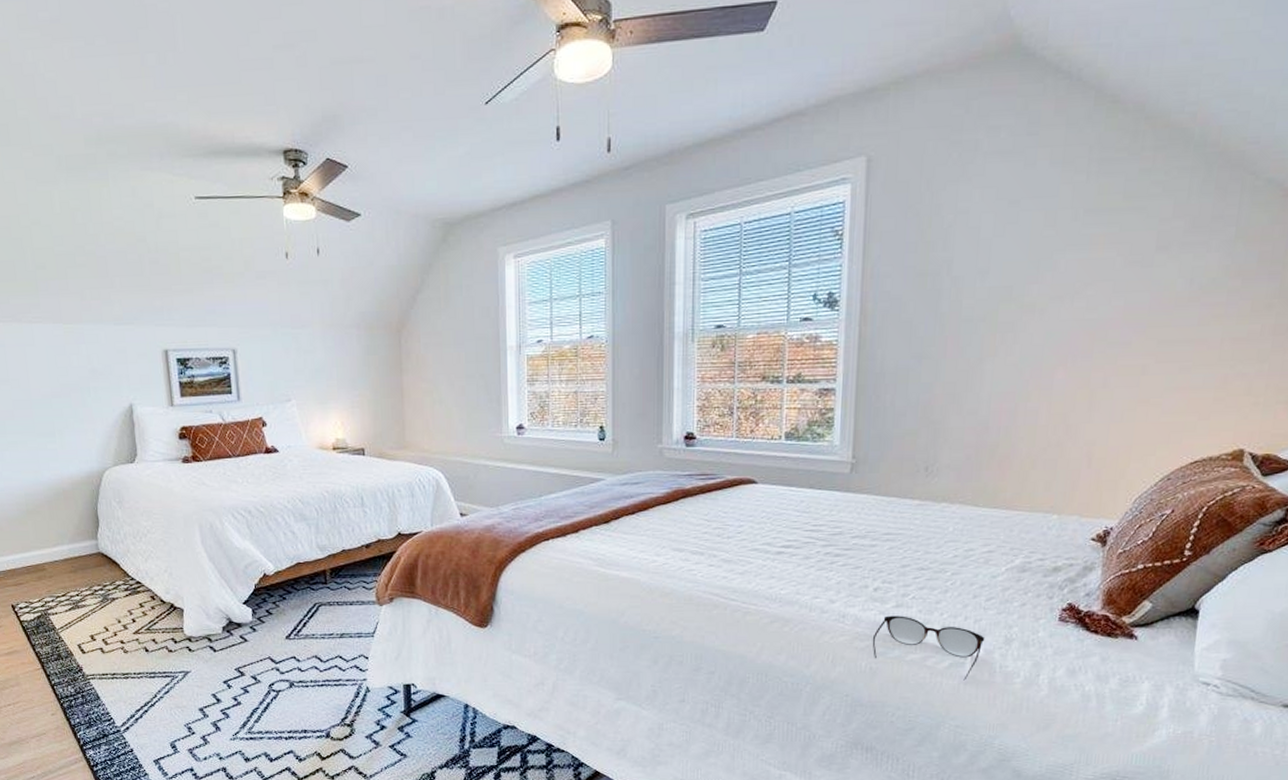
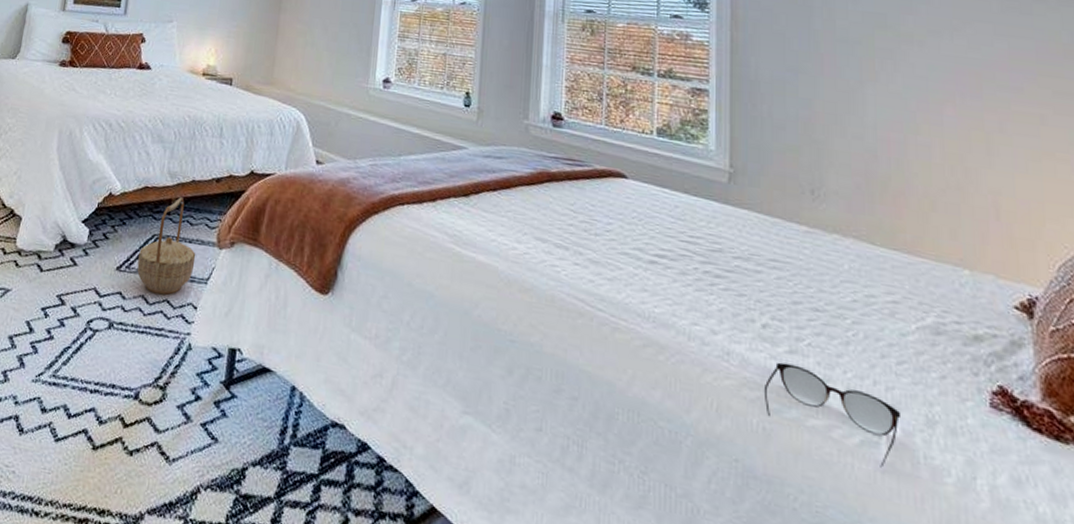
basket: none [304,567,359,653] -> present [137,197,196,296]

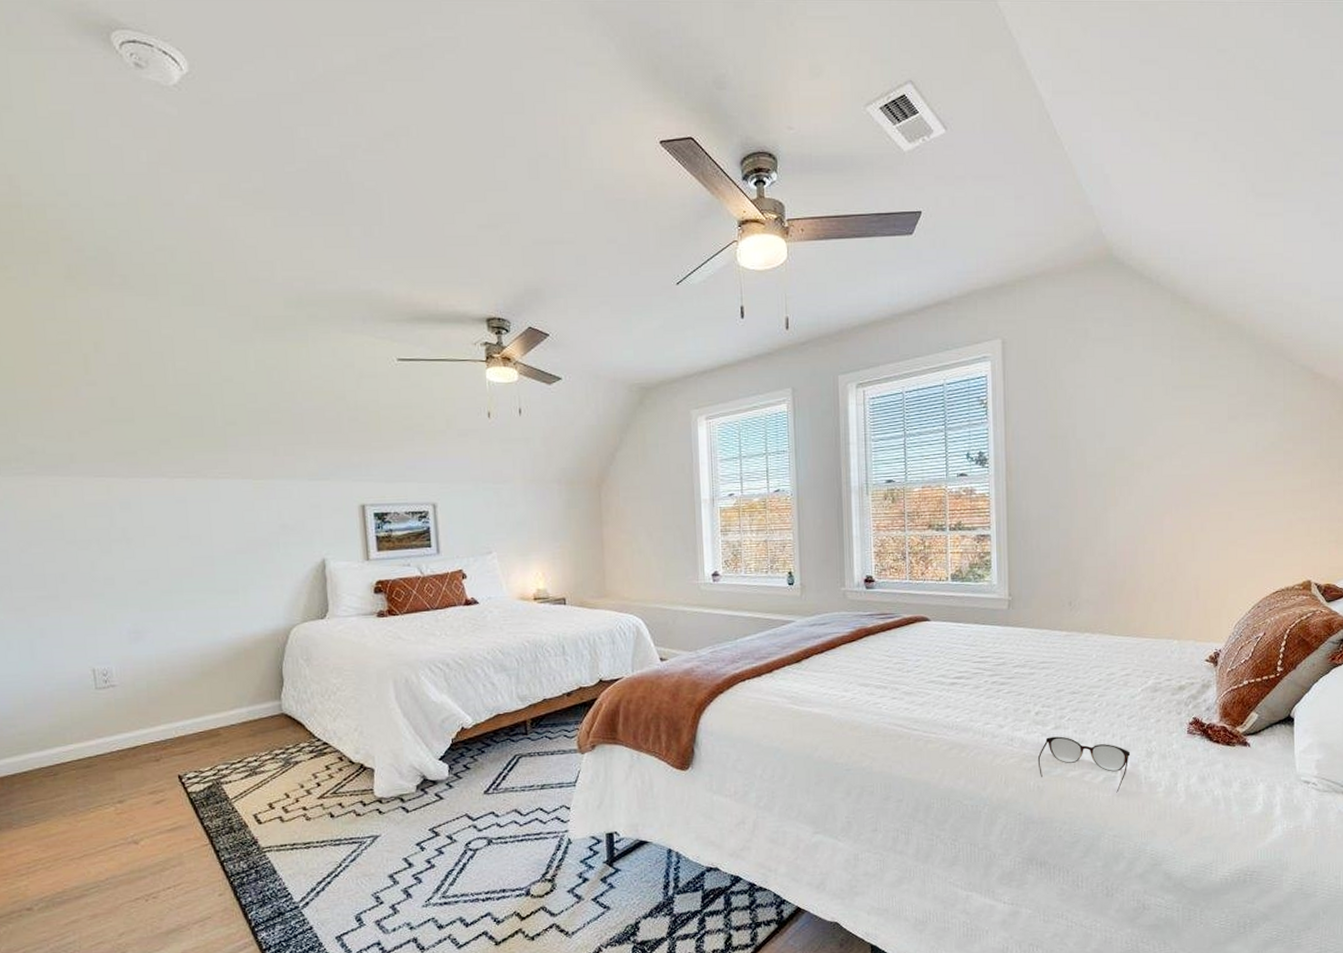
basket: present [137,197,196,296] -> none [503,717,561,806]

